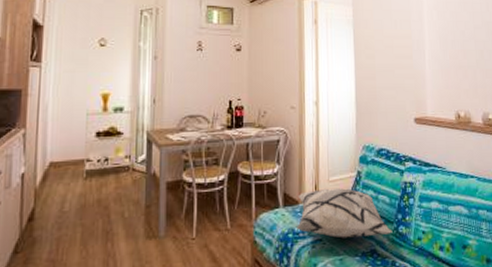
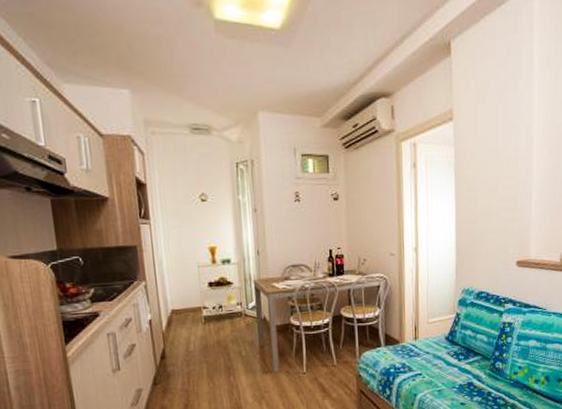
decorative pillow: present [297,188,393,238] -> none [398,328,489,373]

